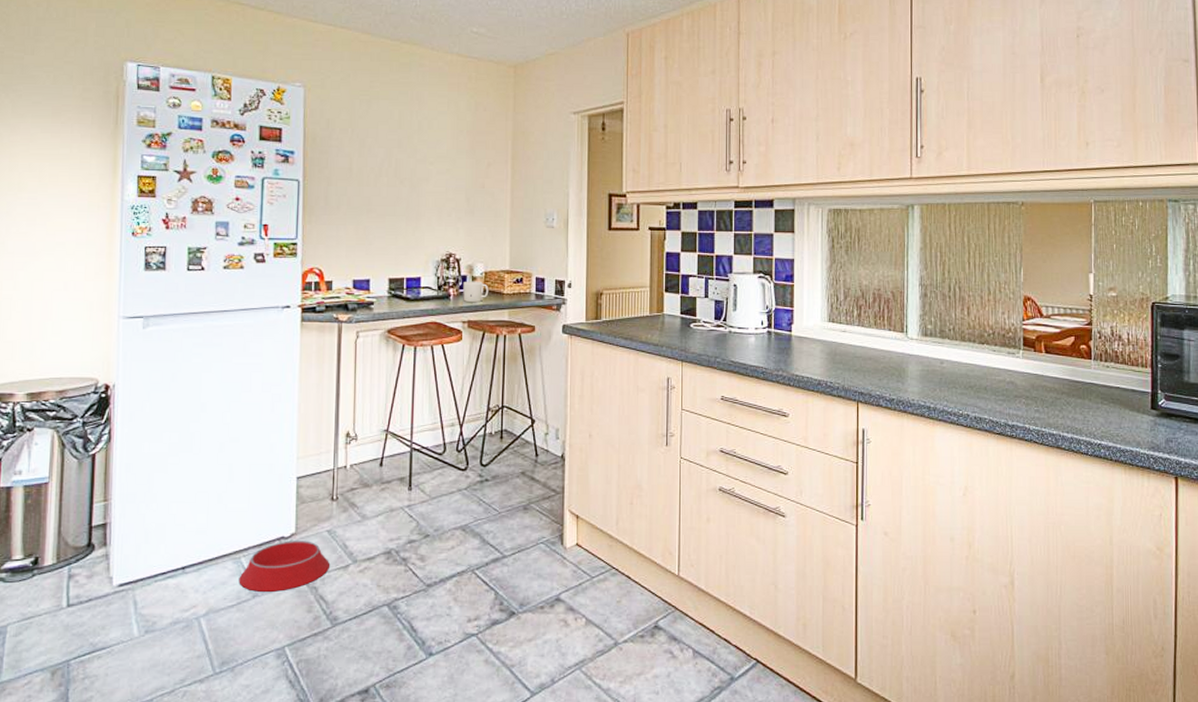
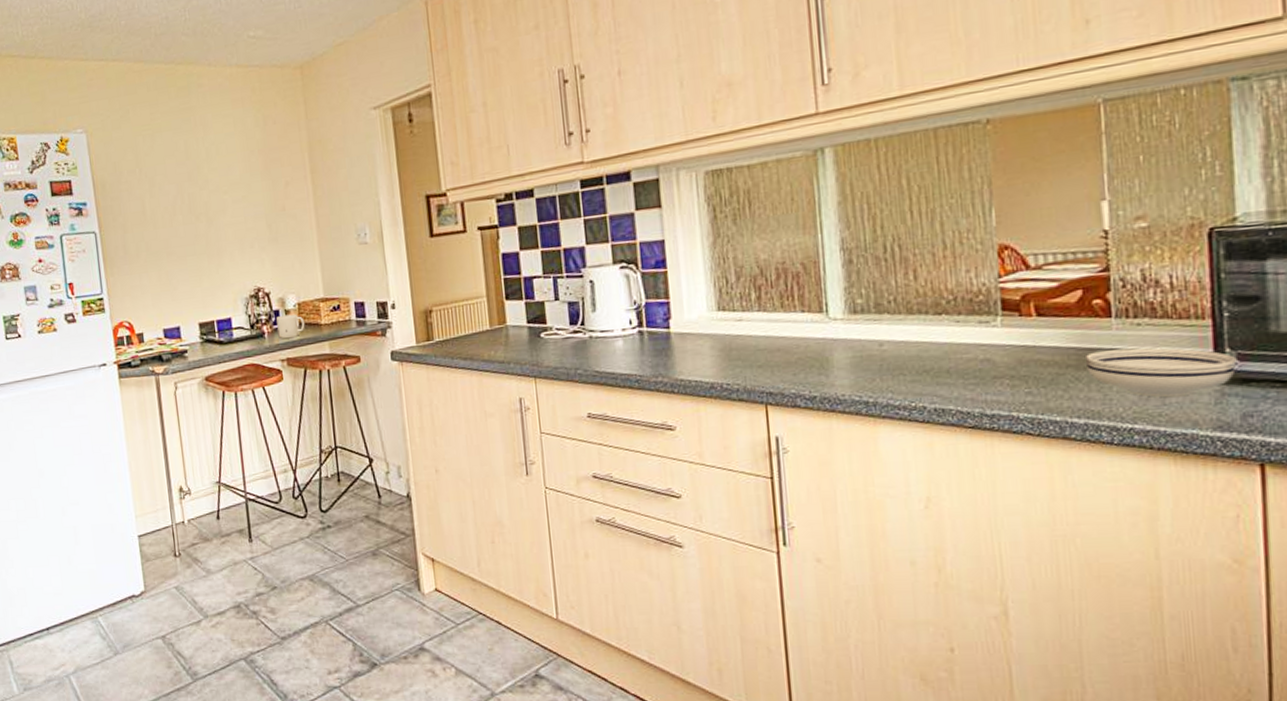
pet bowl: present [239,541,329,592] -> none [99,598,182,649]
bowl: none [1074,384,1165,423] -> present [1086,347,1237,398]

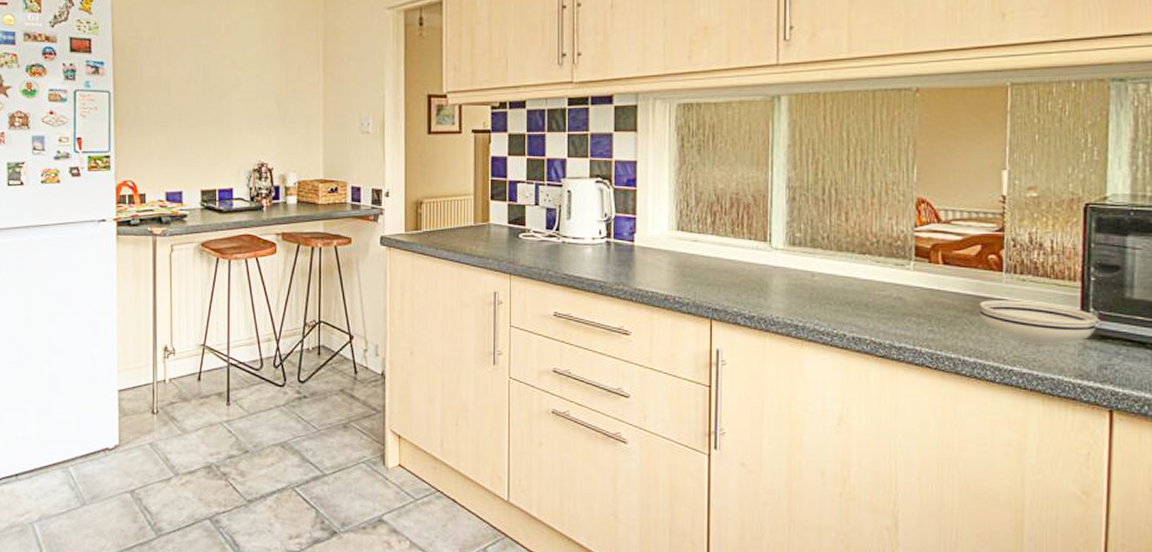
mug: present [276,314,305,339] -> none [276,191,303,214]

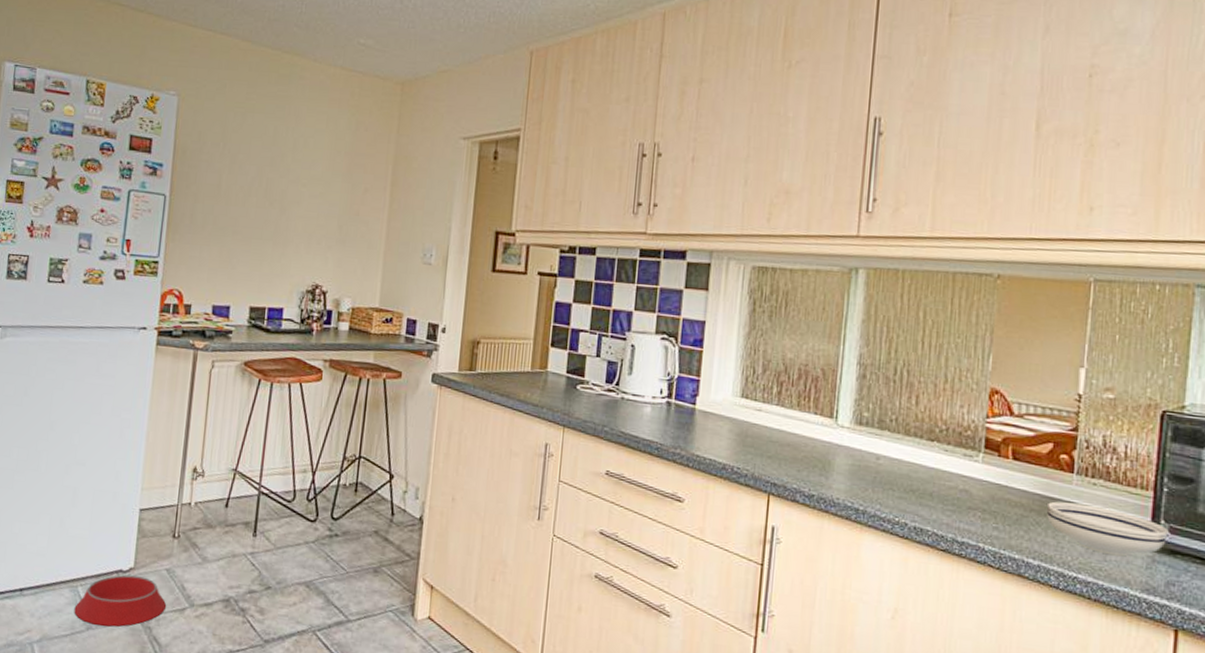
pet bowl: none [68,452,152,501] -> present [74,574,166,627]

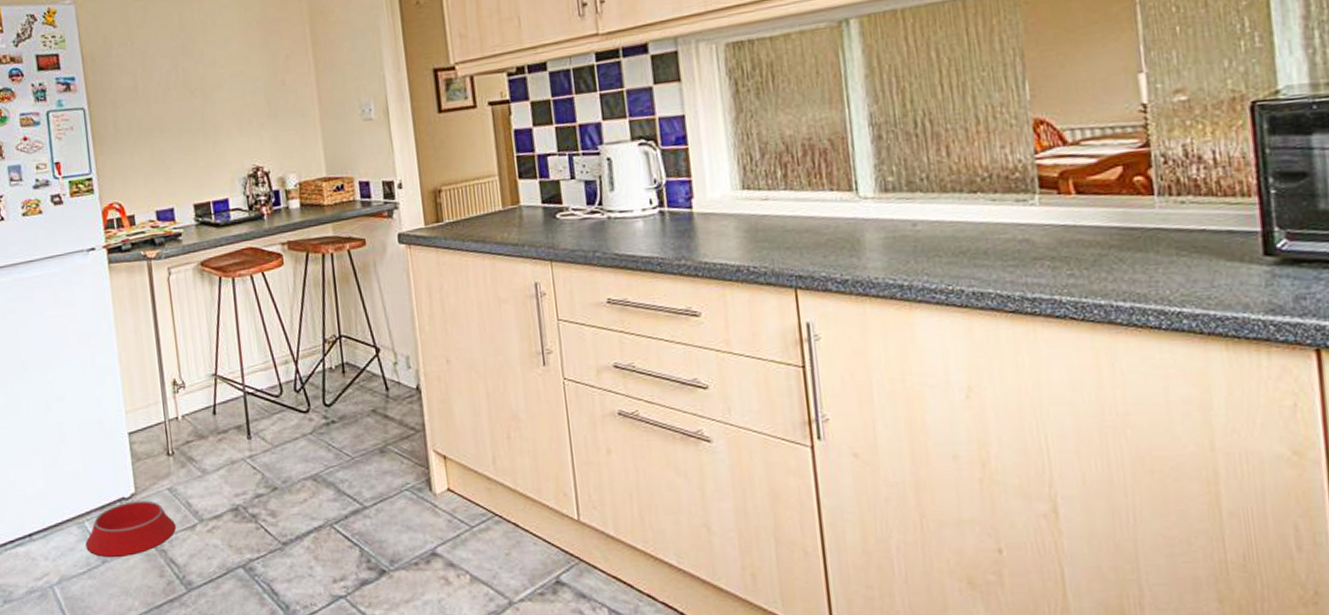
bowl: present [1047,501,1169,557] -> none [1129,226,1287,280]

